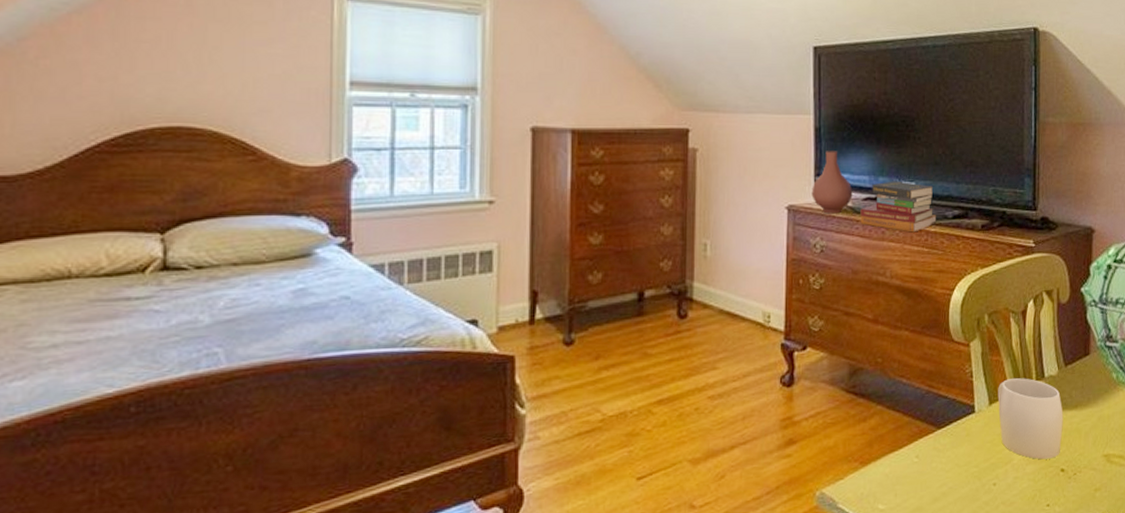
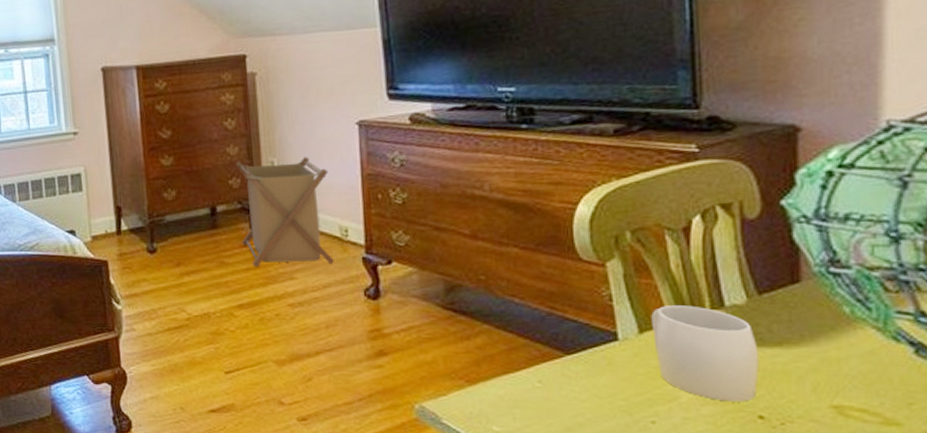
laundry basket: none [668,240,757,357] -> present [235,157,334,267]
vase: present [811,151,853,214] -> none [384,61,435,127]
books: present [860,181,937,233] -> none [445,87,549,142]

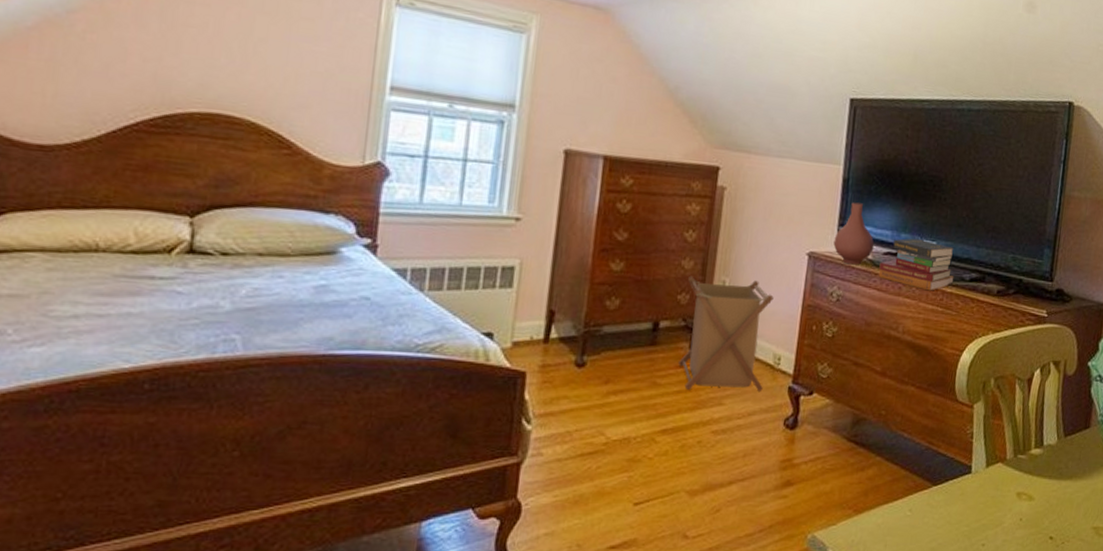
vase: none [384,61,435,127] -> present [833,202,874,265]
books: none [445,87,549,142] -> present [878,238,954,291]
mug: present [651,305,759,402] -> none [994,444,1058,526]

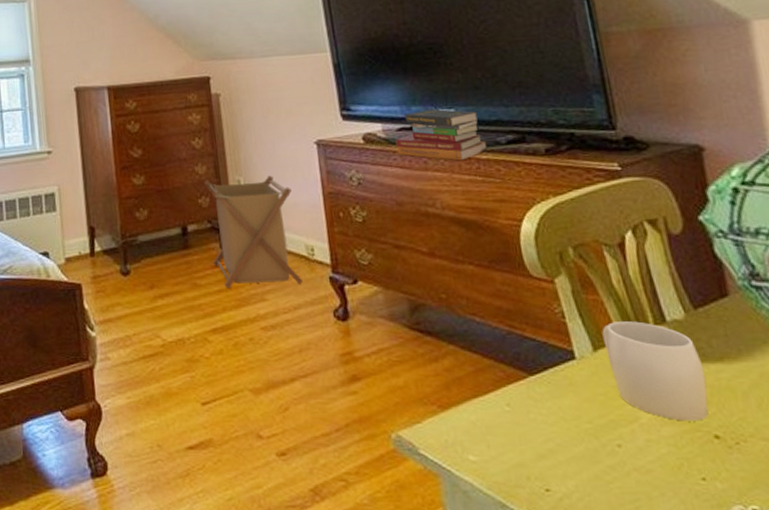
vase: present [833,202,874,265] -> none [339,84,385,147]
mug: none [994,444,1058,526] -> present [601,321,709,421]

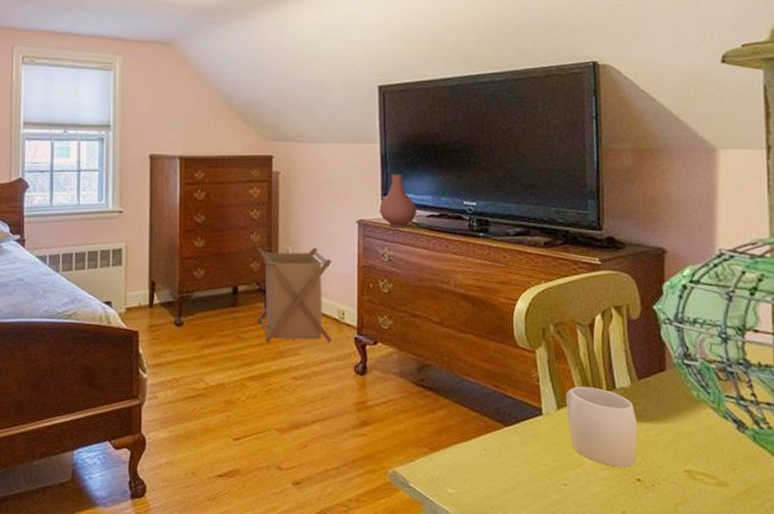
vase: none [339,84,385,147] -> present [379,174,417,228]
books: present [395,109,488,161] -> none [424,200,499,247]

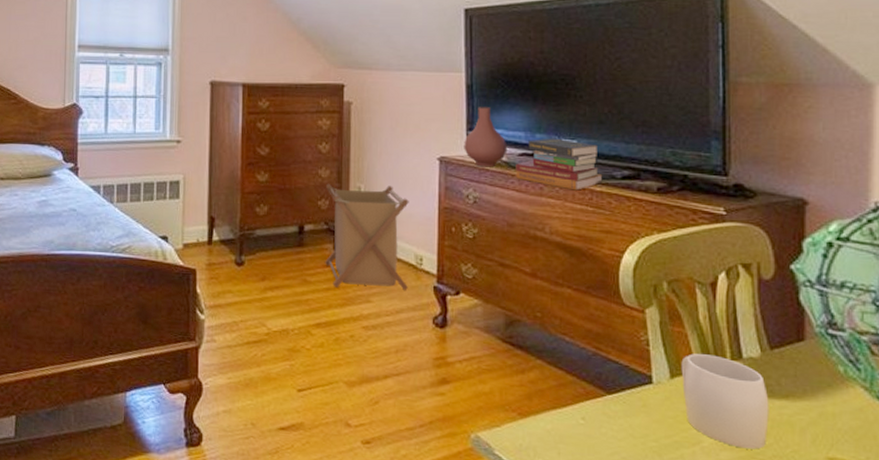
books: none [424,200,499,247] -> present [516,138,603,191]

